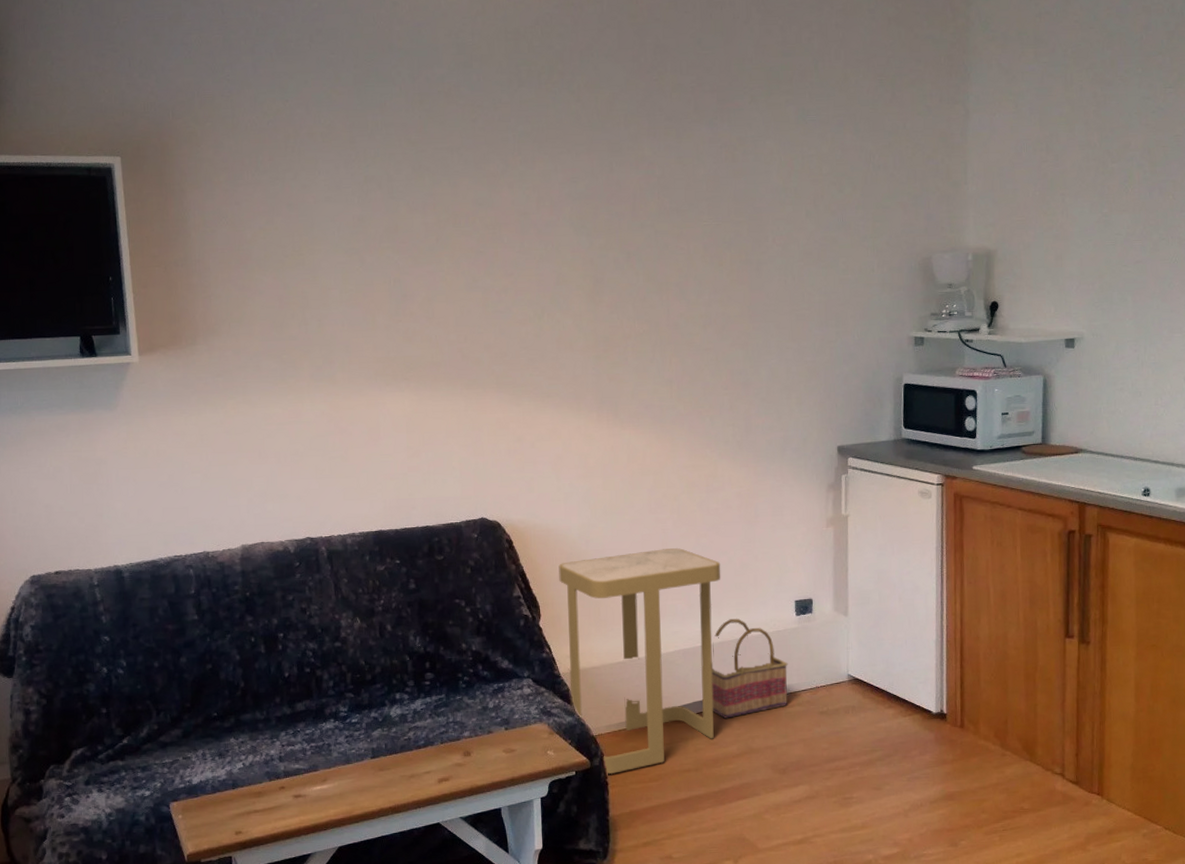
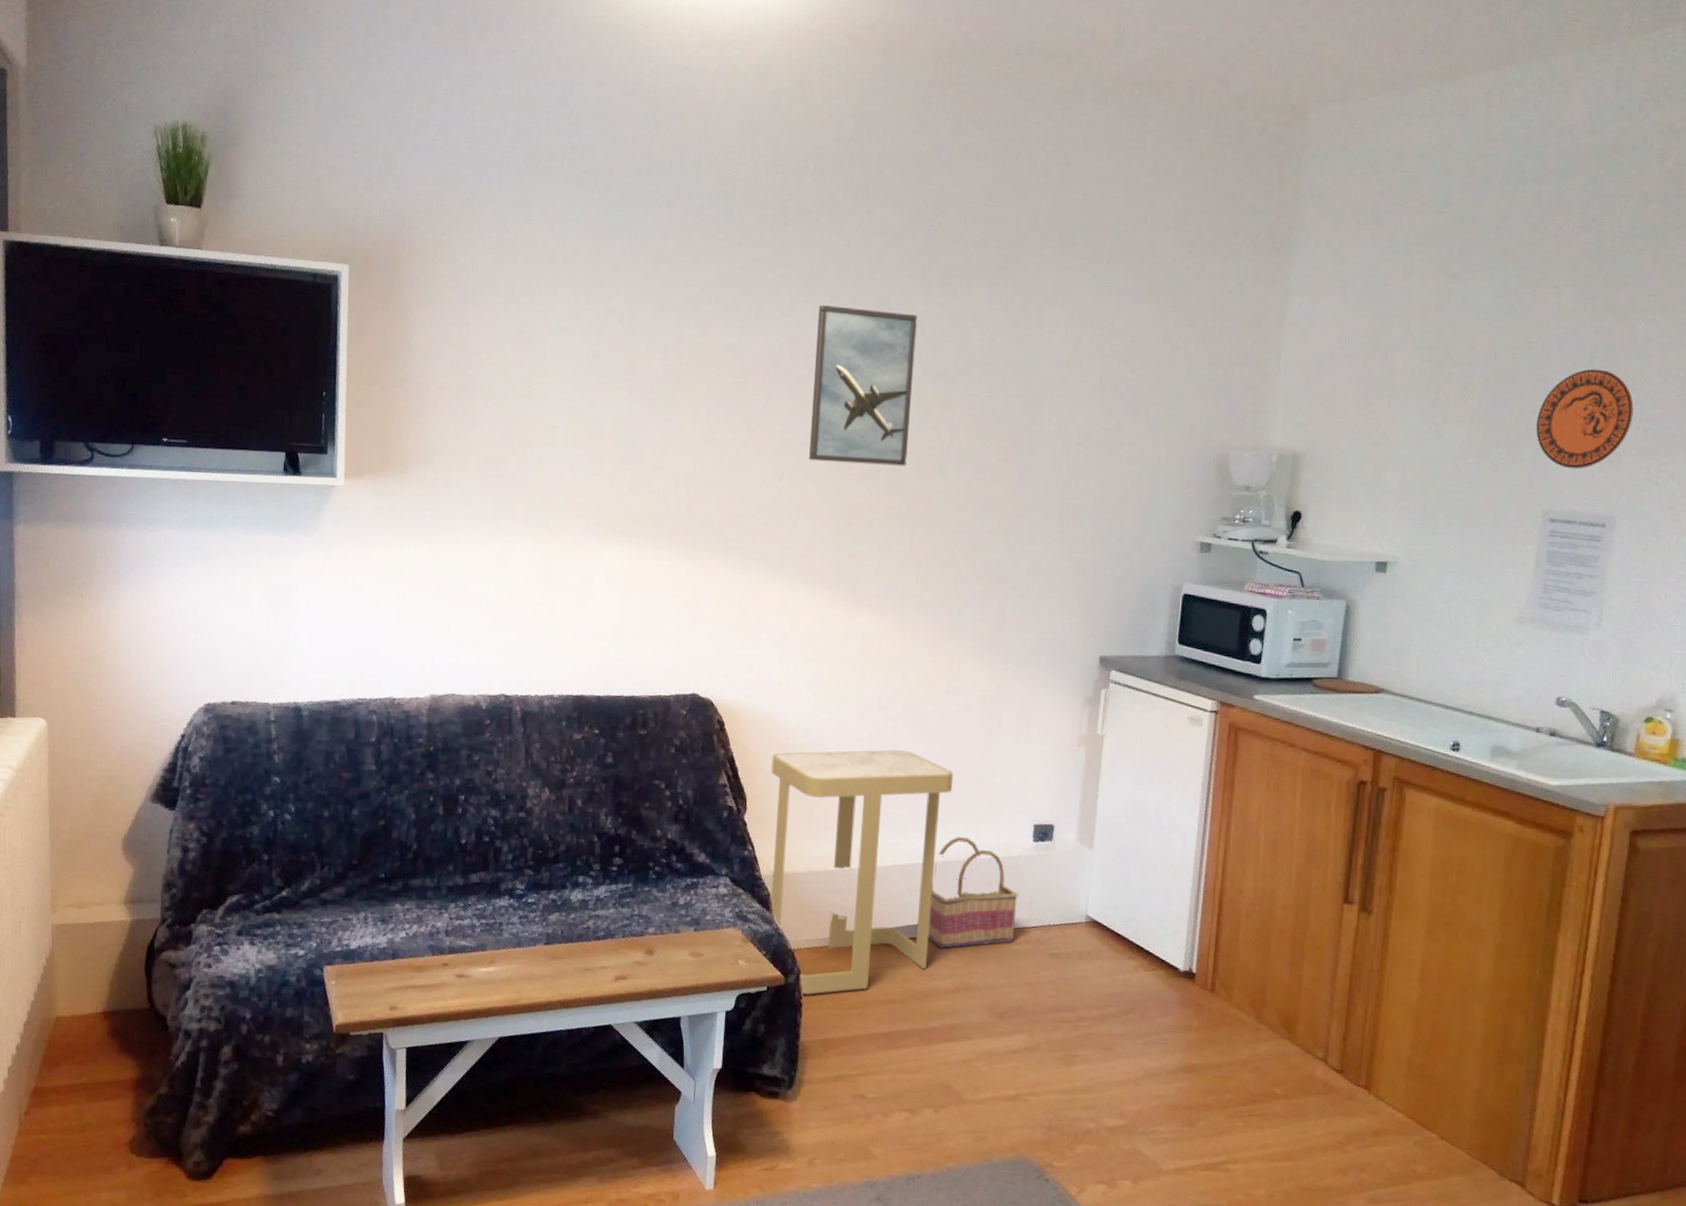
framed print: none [558,156,651,298] -> present [809,305,917,466]

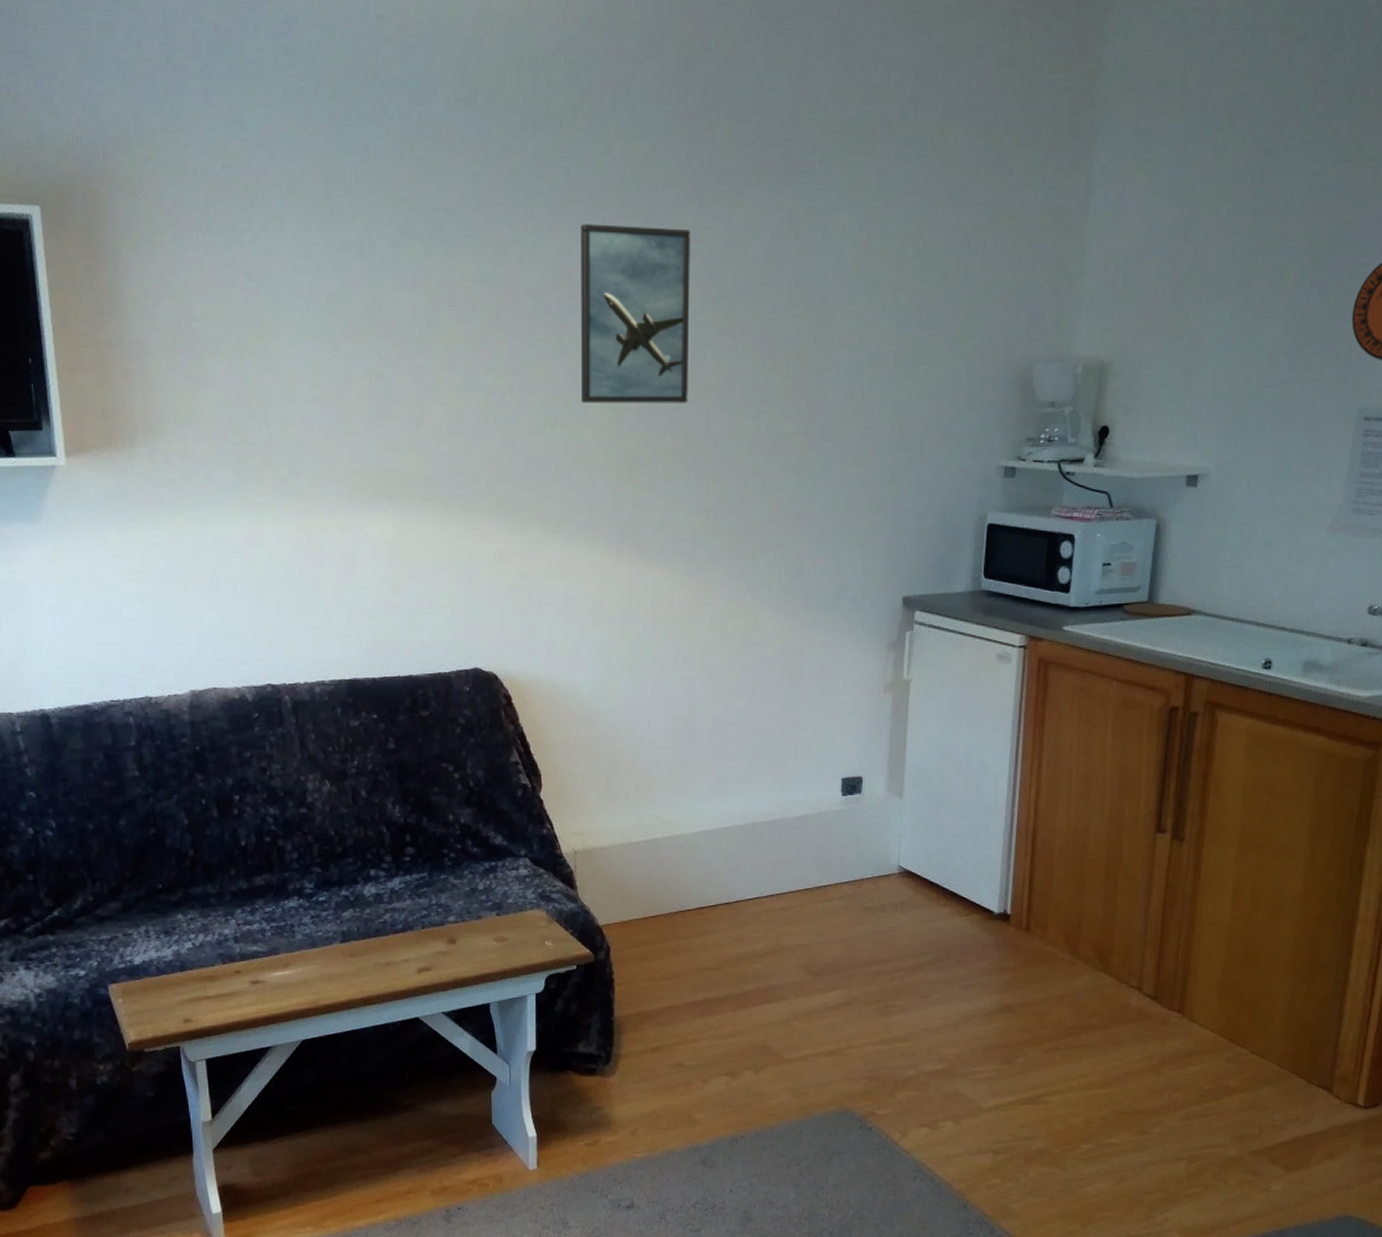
side table: present [771,749,954,995] -> none [565,711,756,970]
basket: present [928,837,1019,949] -> none [739,797,830,911]

